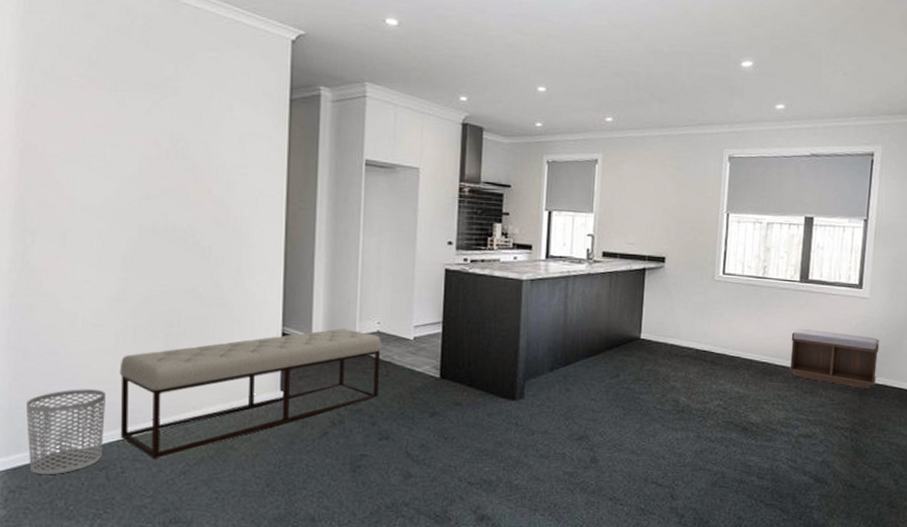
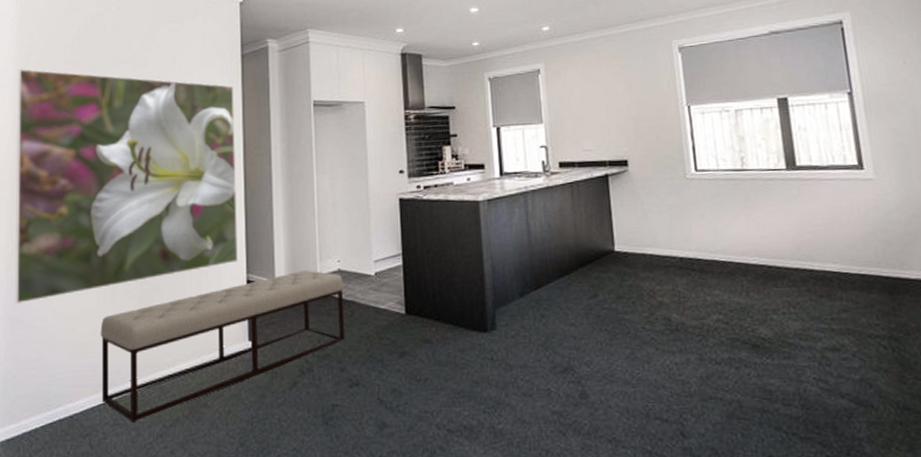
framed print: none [19,76,279,334] -> present [15,69,238,304]
waste bin: present [26,389,105,474] -> none [19,353,88,444]
bench: present [788,329,880,389] -> none [789,222,908,286]

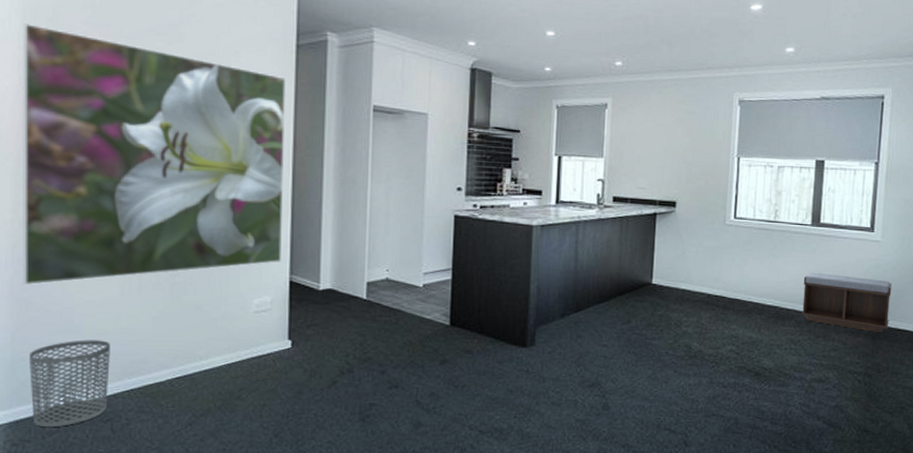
waste bin: none [19,353,88,444] -> present [30,340,110,427]
bench: present [100,270,346,422] -> none [124,276,390,410]
bench: none [789,222,908,286] -> present [801,273,892,332]

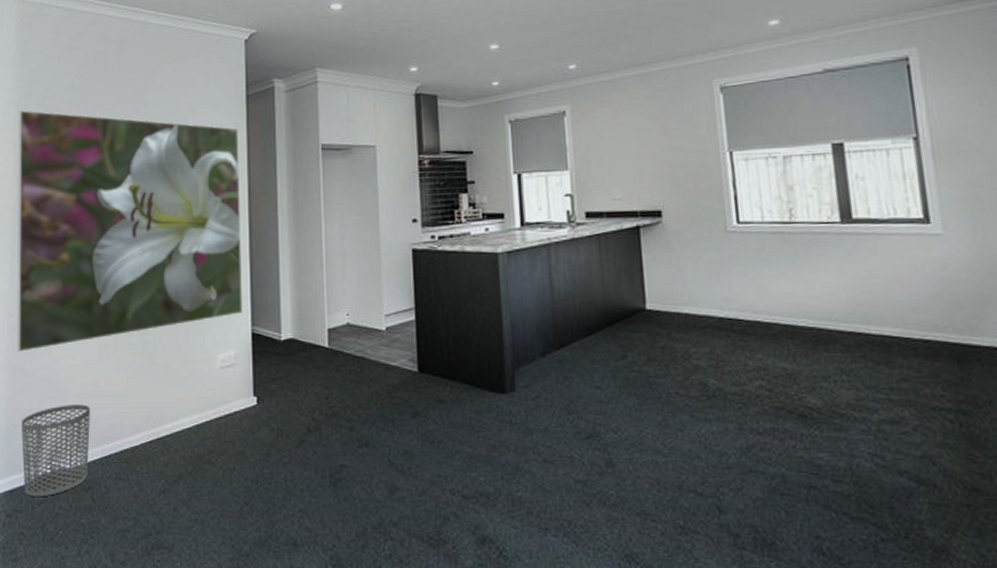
bench: present [801,273,892,332] -> none [843,281,979,353]

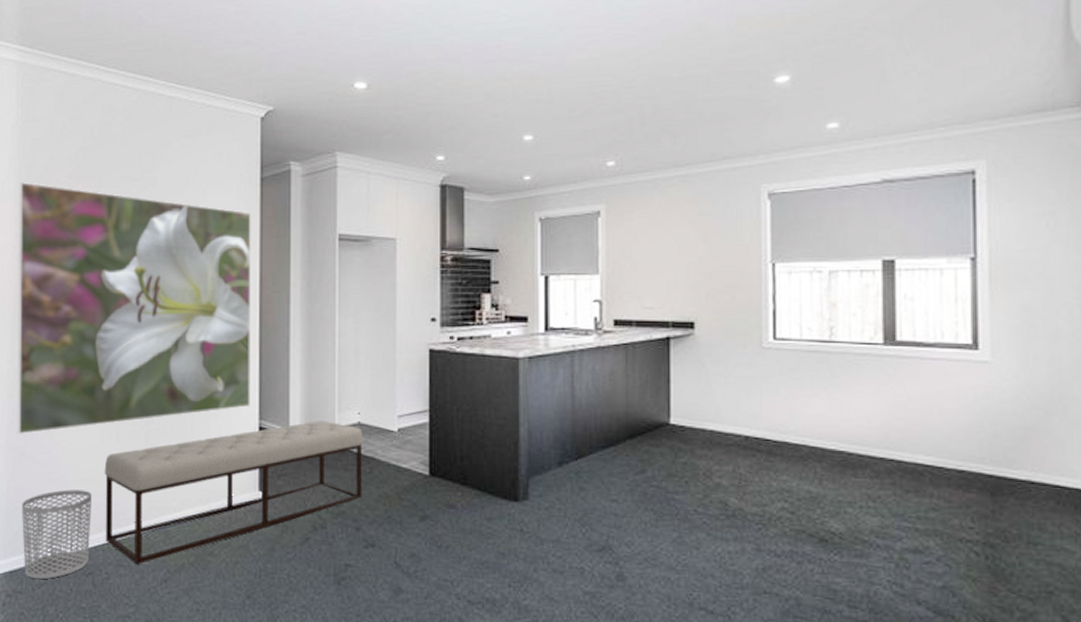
bench: none [102,323,355,477] -> present [104,421,363,565]

